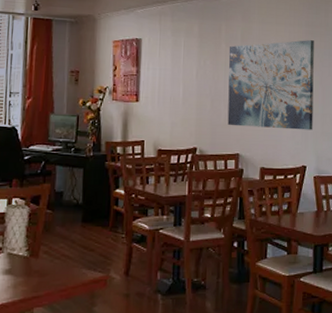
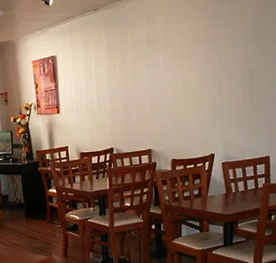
wall art: present [227,40,314,130] -> none [135,32,220,125]

